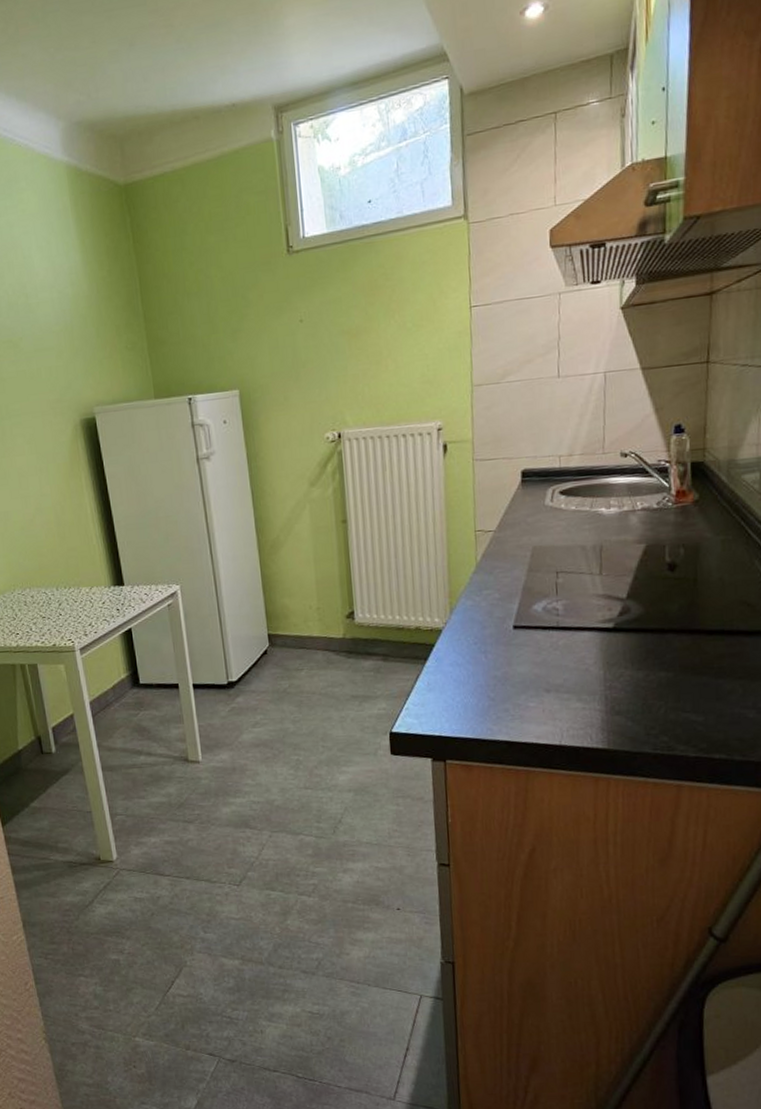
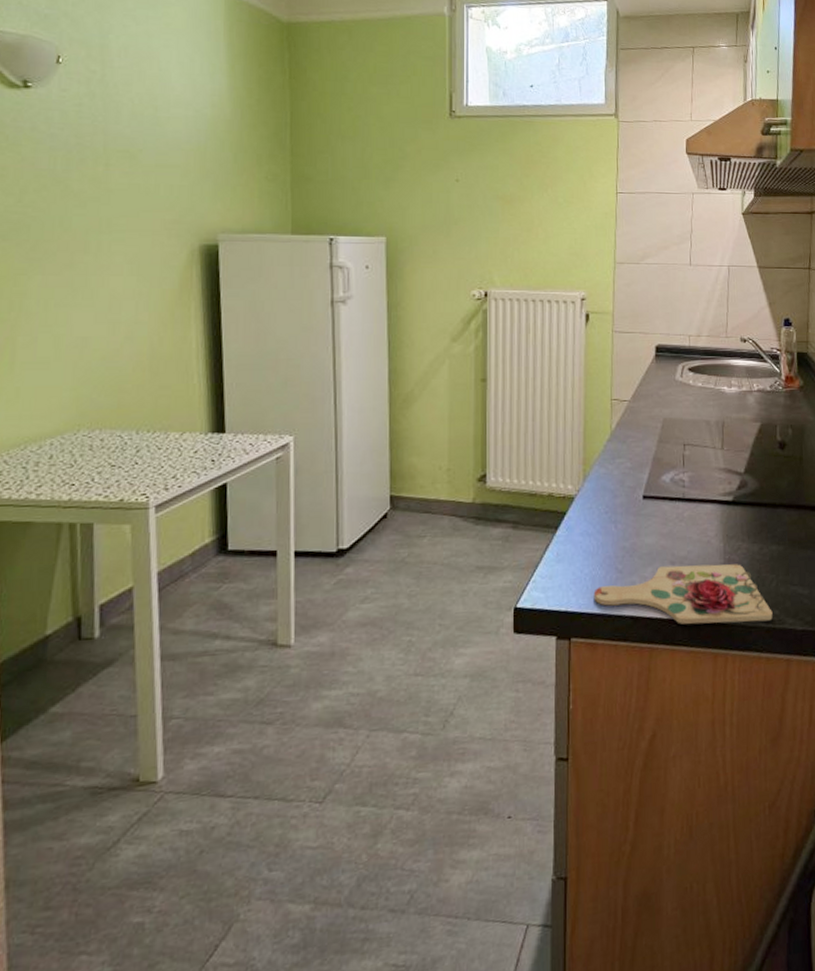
cutting board: none [466,691,661,750] -> present [593,564,773,625]

